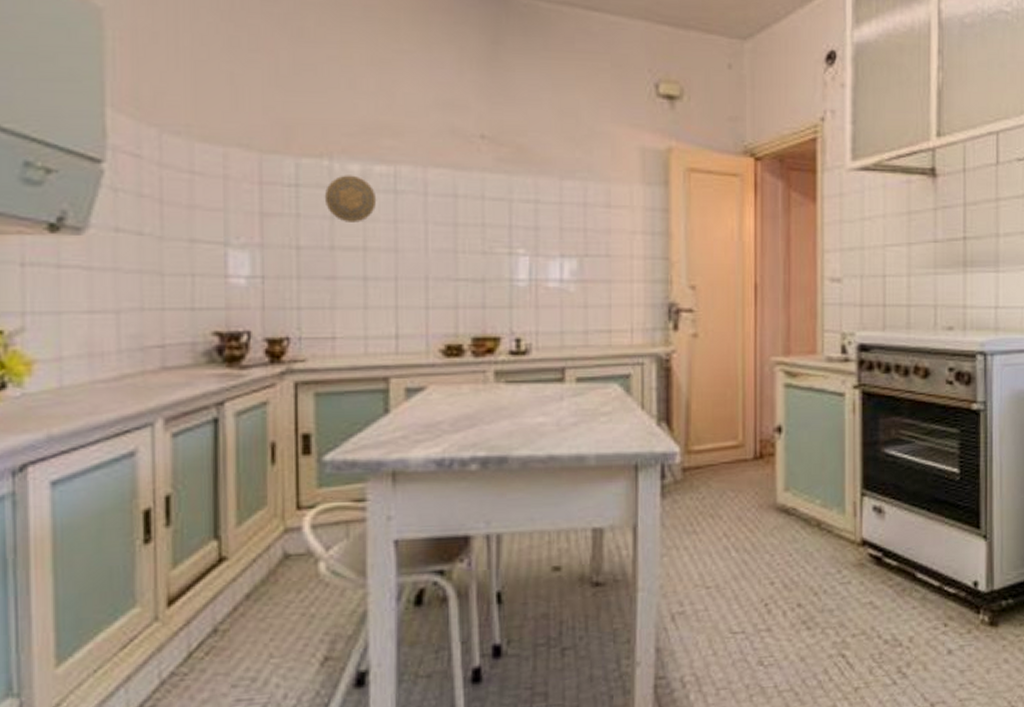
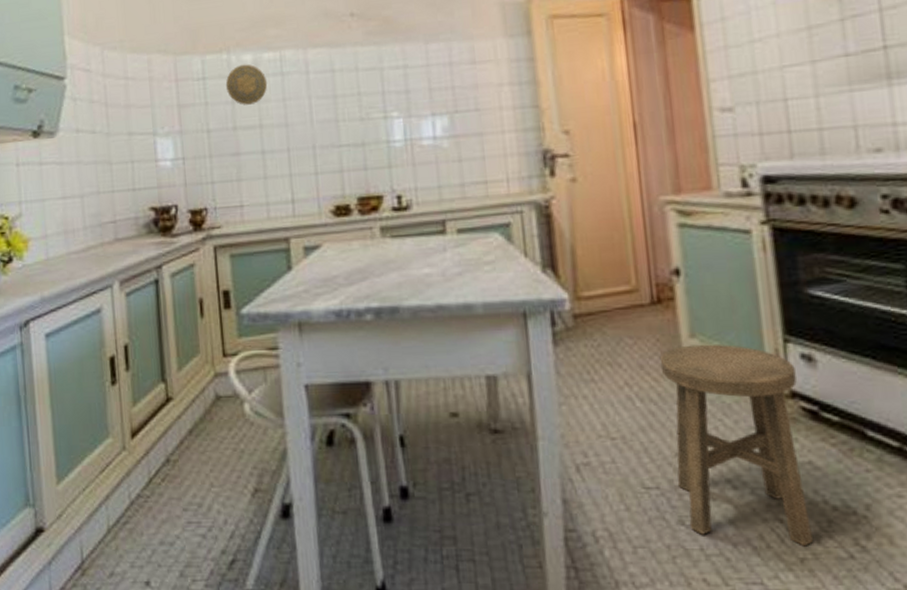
stool: none [756,497,867,677] -> present [659,344,813,547]

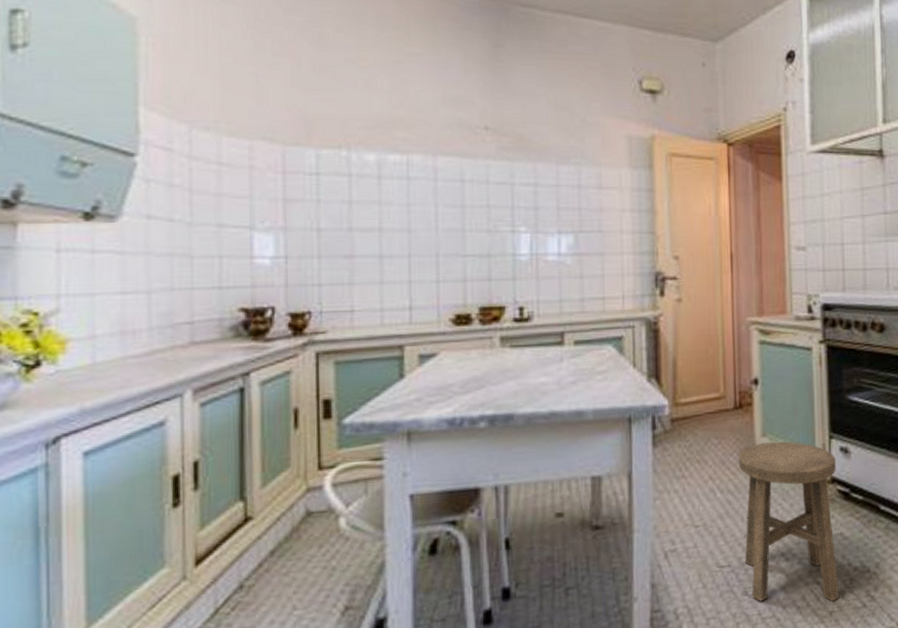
decorative plate: present [225,64,268,105] -> none [342,164,391,206]

